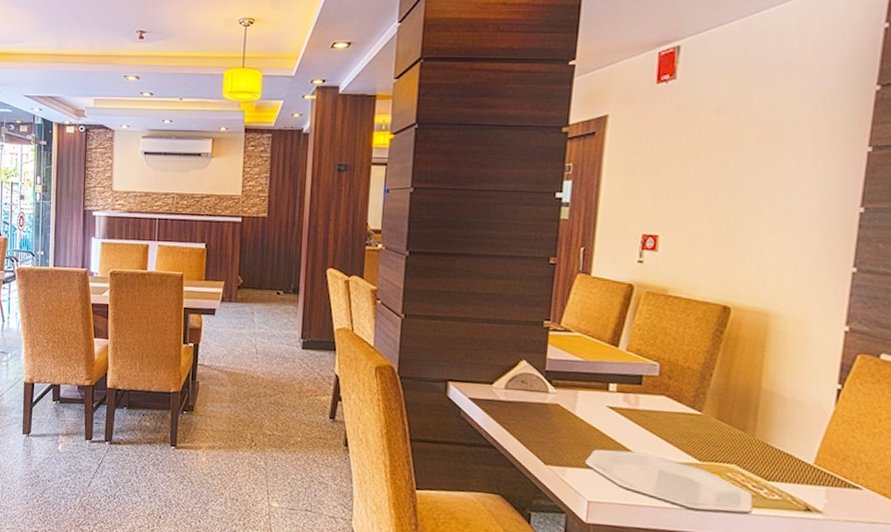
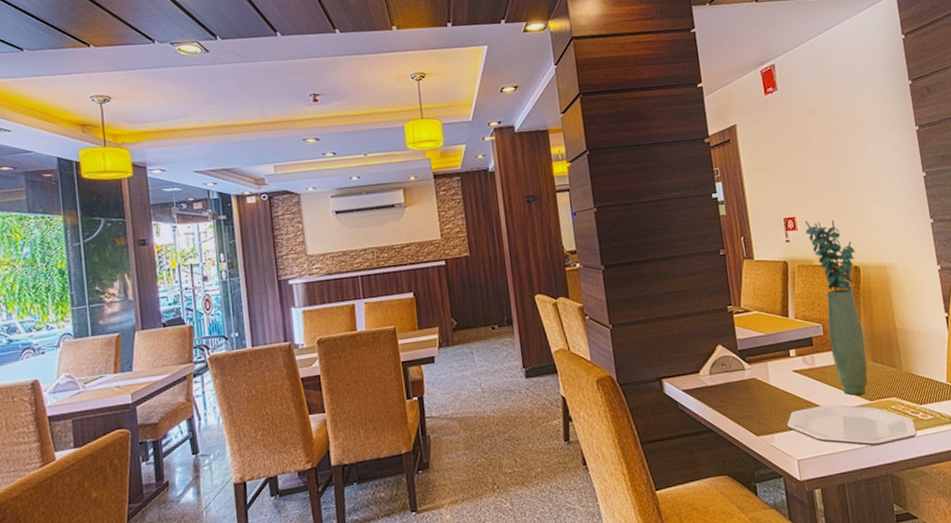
vase: none [663,242,731,452] -> present [804,220,868,396]

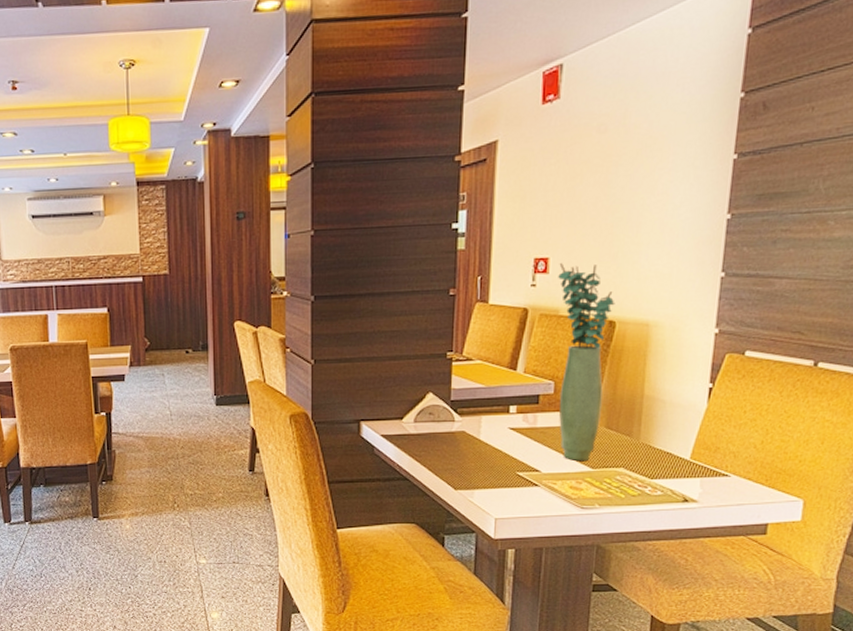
plate: present [786,404,918,446] -> none [490,467,640,515]

